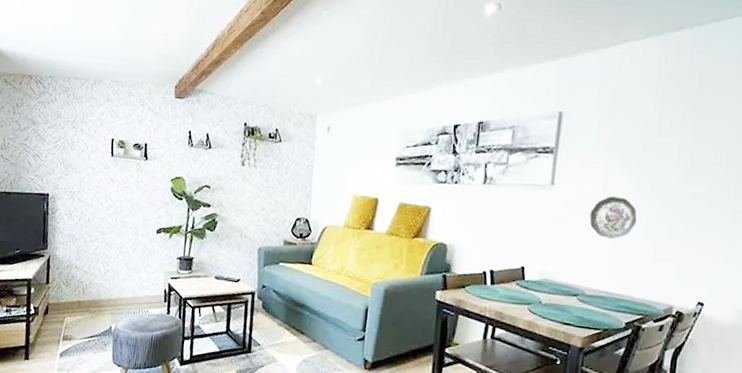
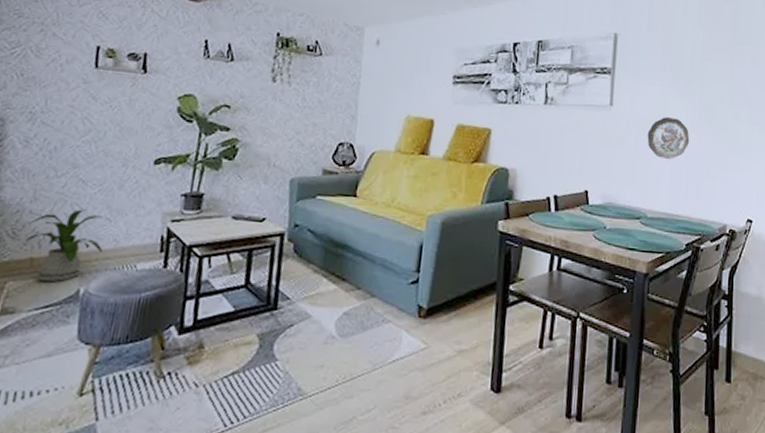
house plant: none [74,266,129,319] -> present [25,208,110,282]

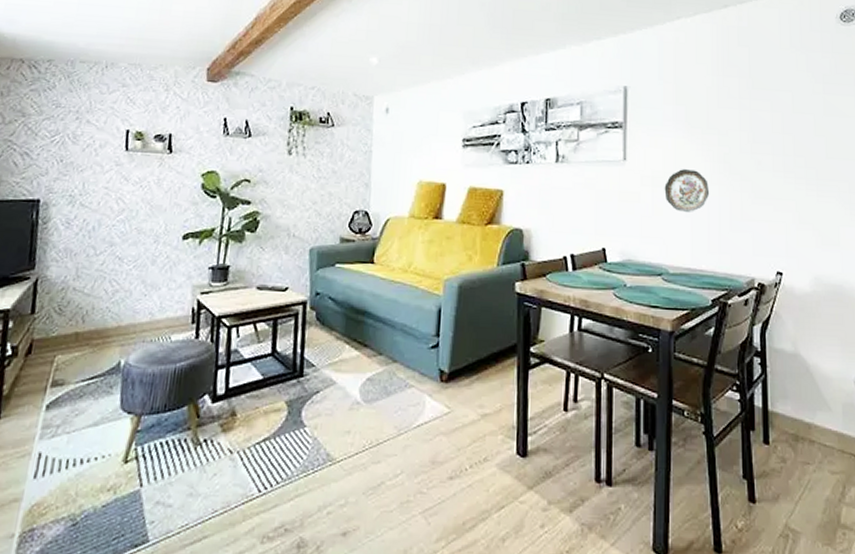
house plant: present [25,208,110,282] -> none [71,284,145,355]

